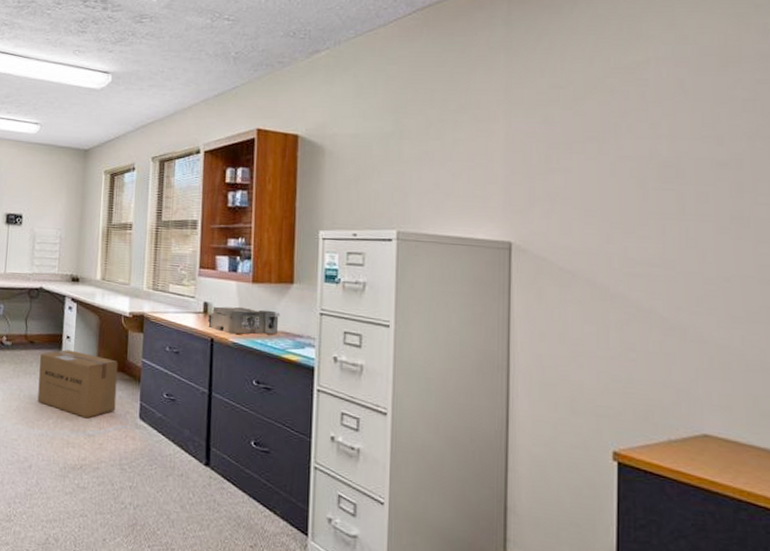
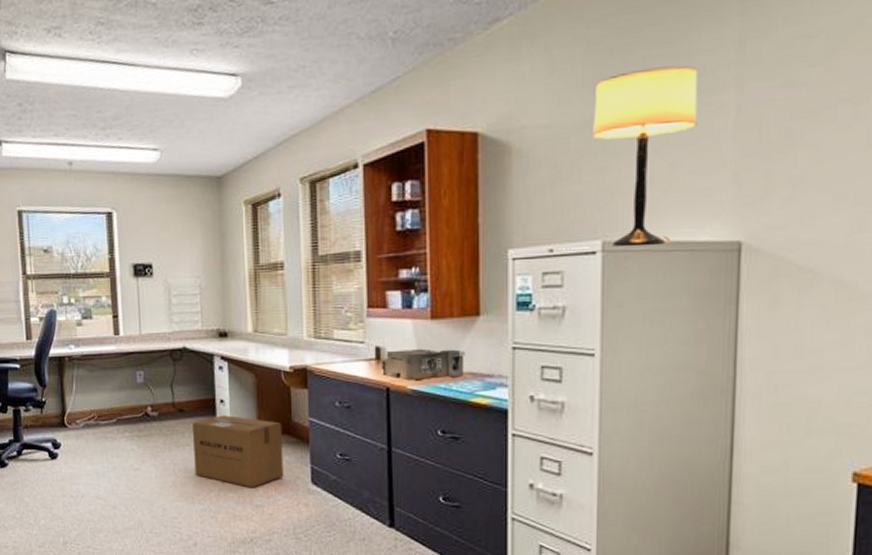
table lamp: none [391,99,475,240] -> present [593,66,699,247]

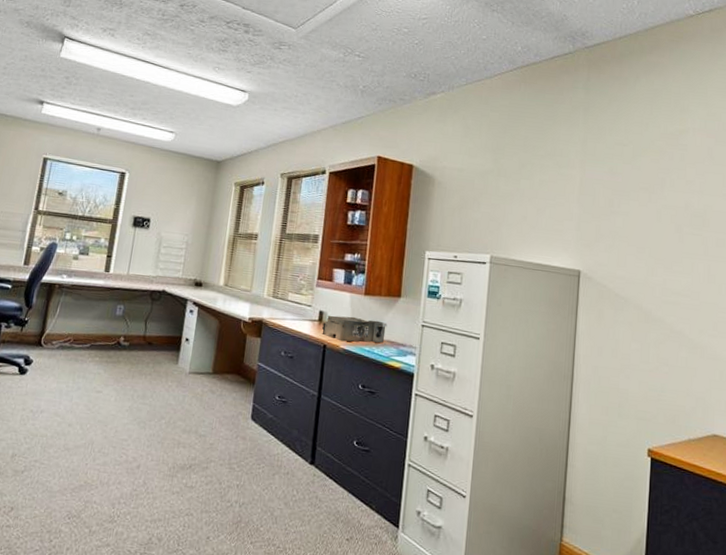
box: present [191,415,284,488] -> none [151,352,235,419]
table lamp: present [593,66,699,247] -> none [489,144,558,266]

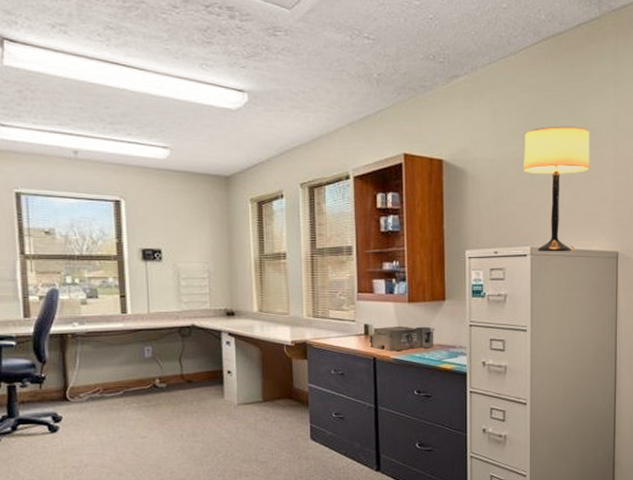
table lamp: none [489,144,558,266] -> present [524,126,590,252]

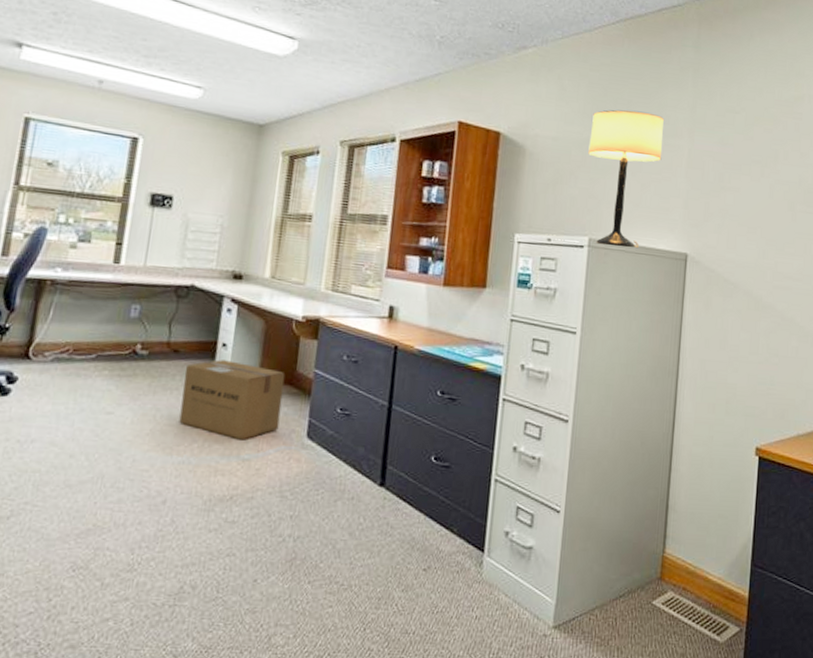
box: none [200,384,286,447] -> present [179,360,286,440]
printer: present [370,325,435,352] -> none [392,310,471,342]

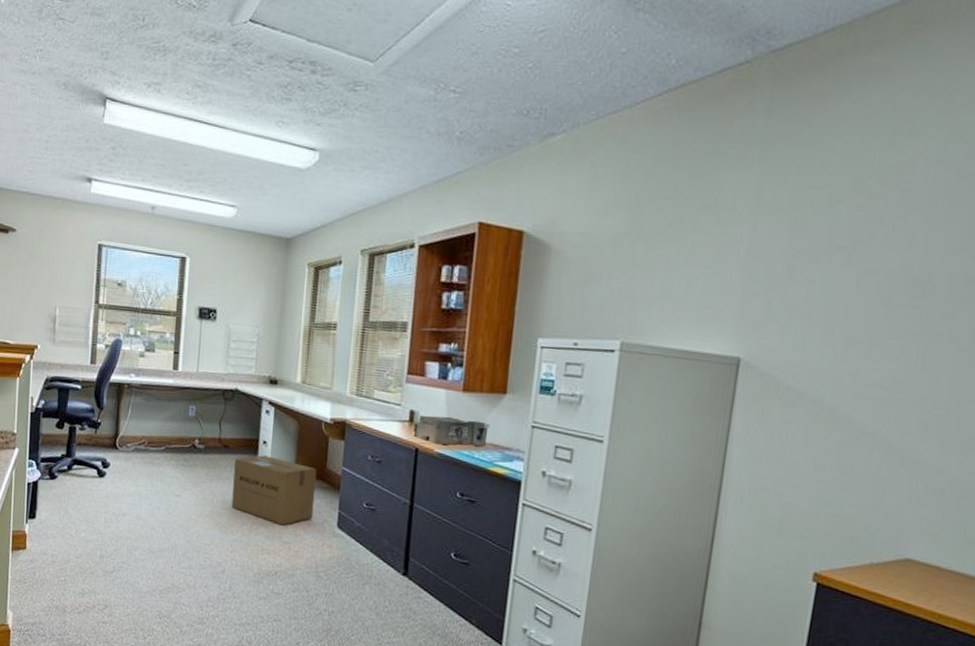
printer: none [392,310,471,342] -> present [413,415,490,447]
table lamp: present [588,109,665,249] -> none [623,196,720,353]

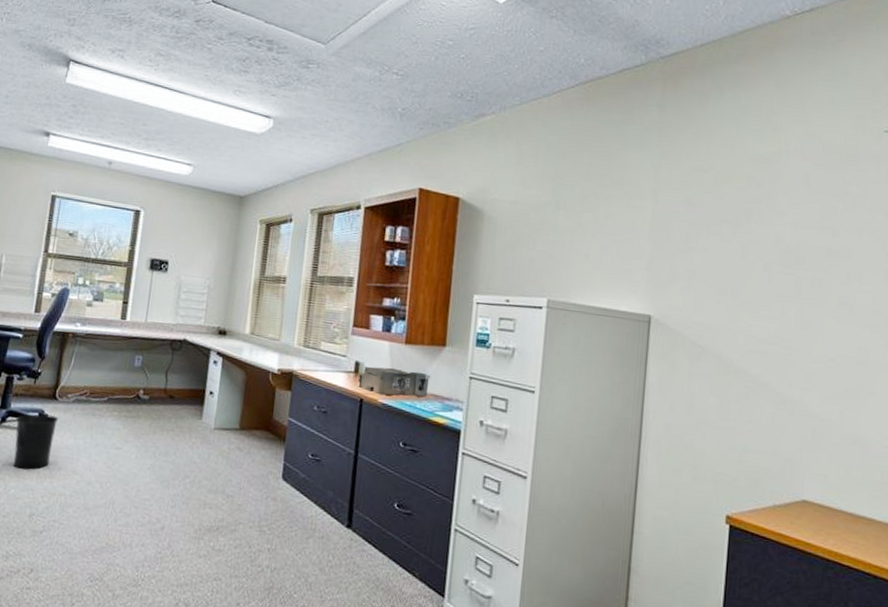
waste bin: none [81,462,121,515] -> present [13,414,59,470]
box: present [231,455,317,526] -> none [174,406,263,479]

